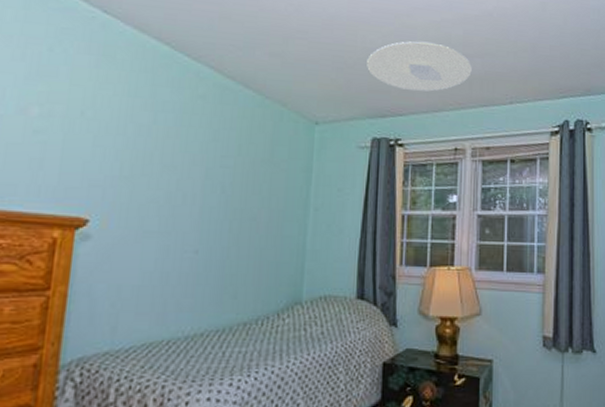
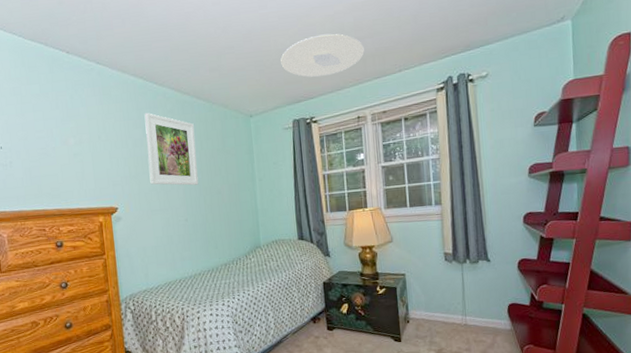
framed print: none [150,92,234,204] -> present [144,113,199,186]

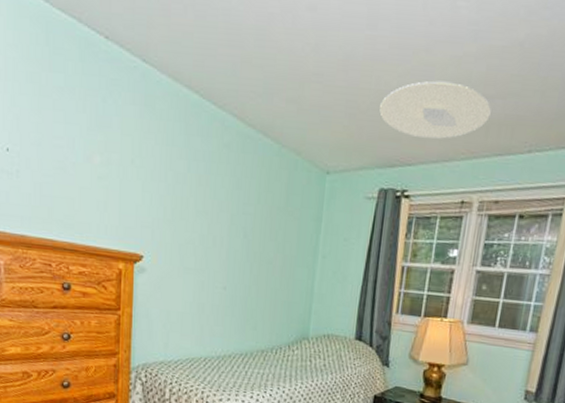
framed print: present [144,113,199,186] -> none [188,141,254,248]

